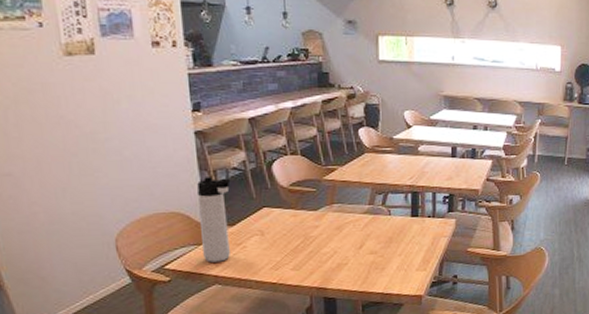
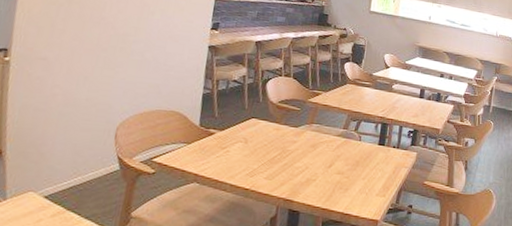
thermos bottle: present [196,177,231,263] -> none [189,84,230,162]

